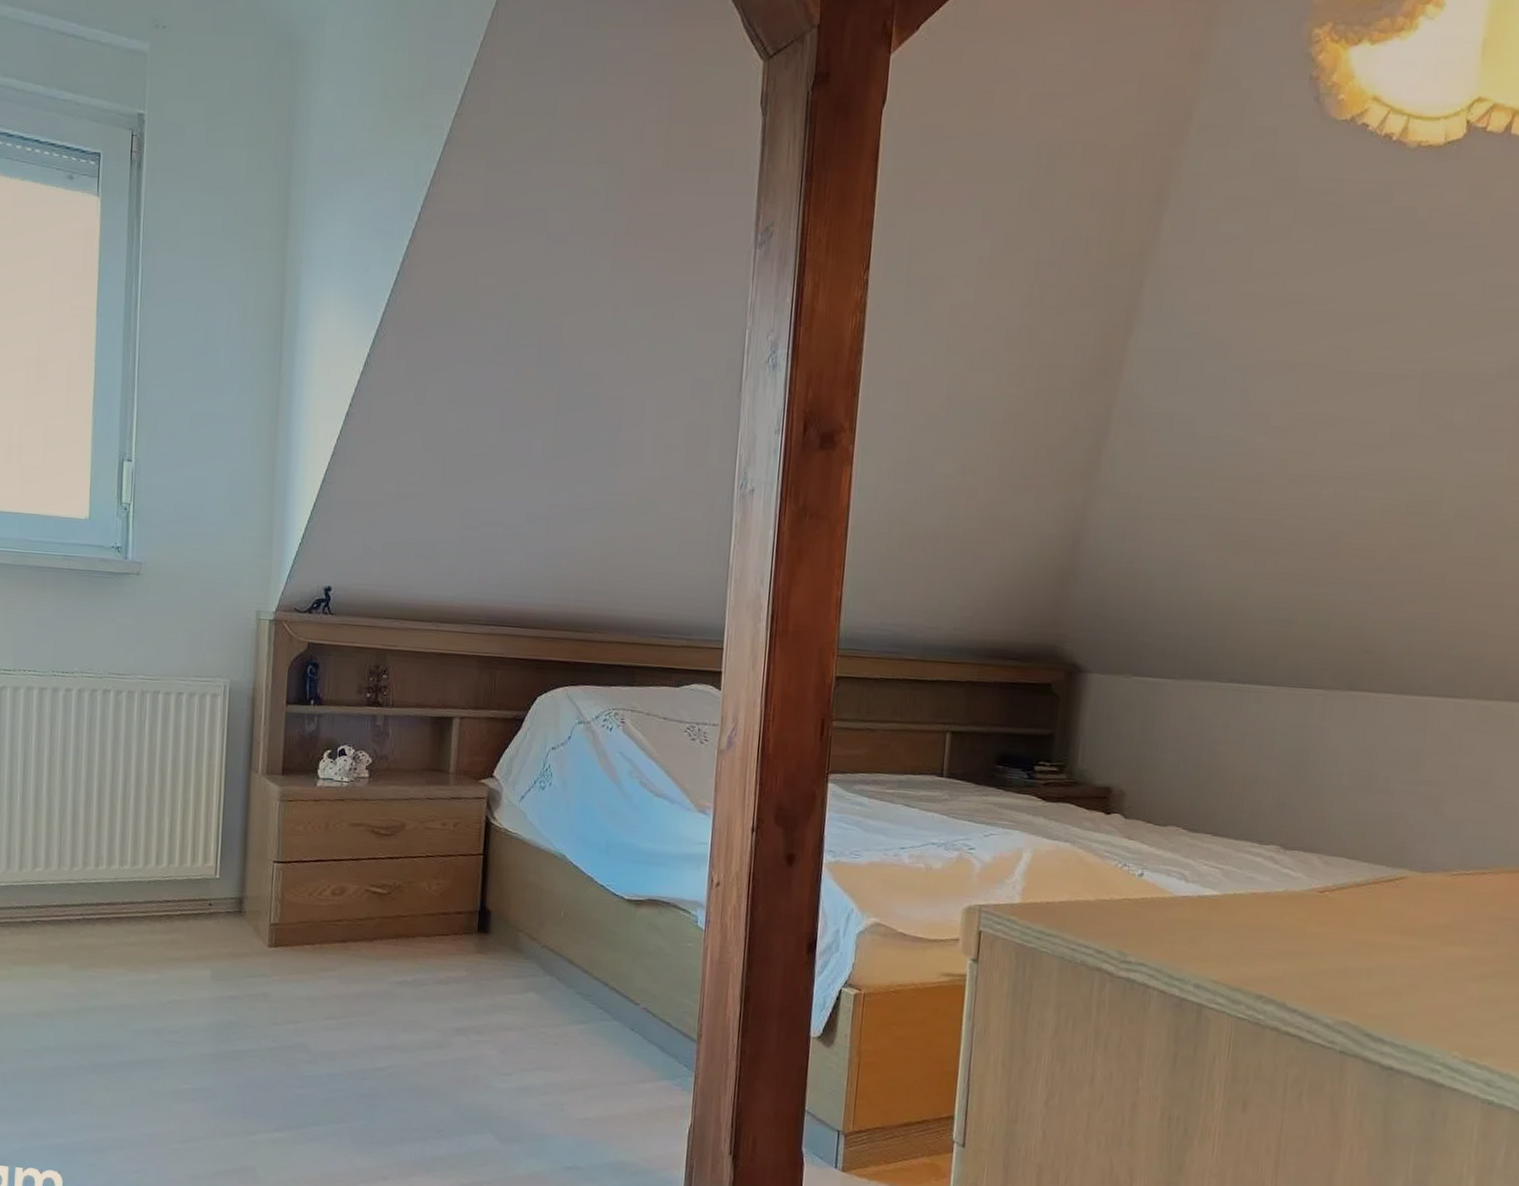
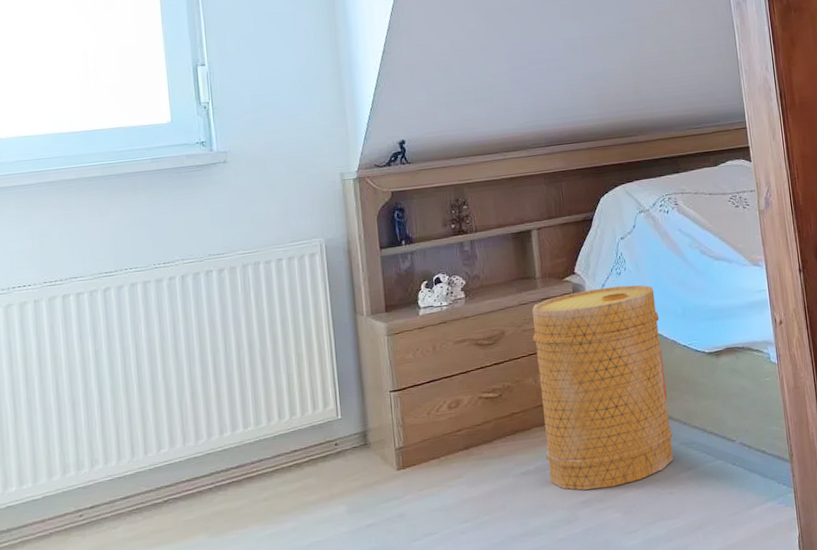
basket: none [426,798,579,1021] -> present [531,285,674,490]

